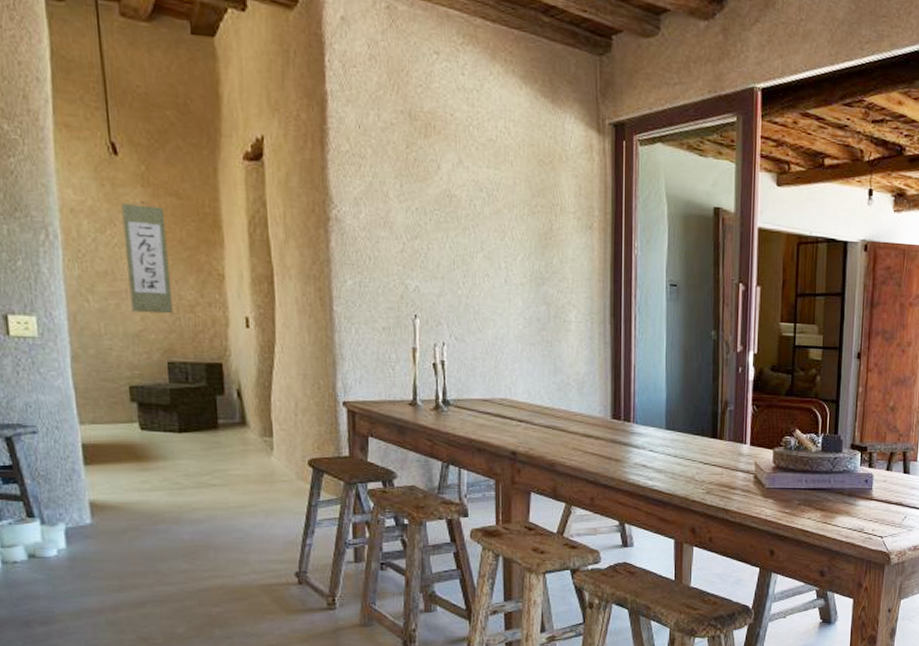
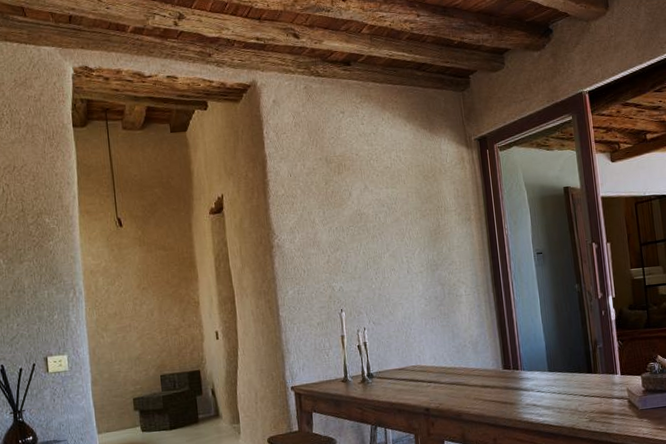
wall scroll: present [121,201,174,314] -> none [125,257,164,341]

